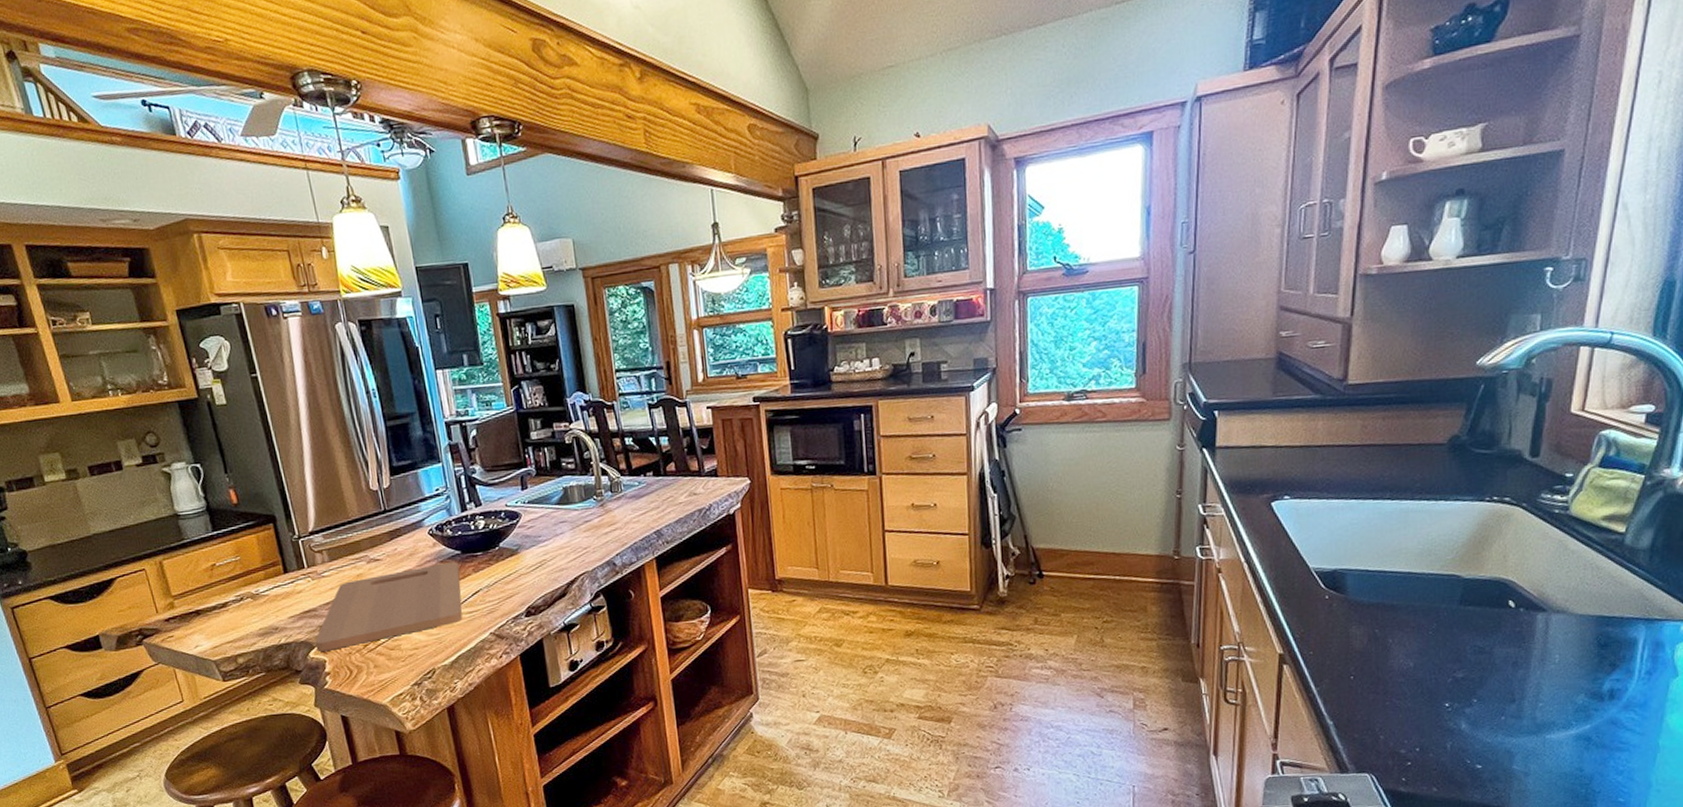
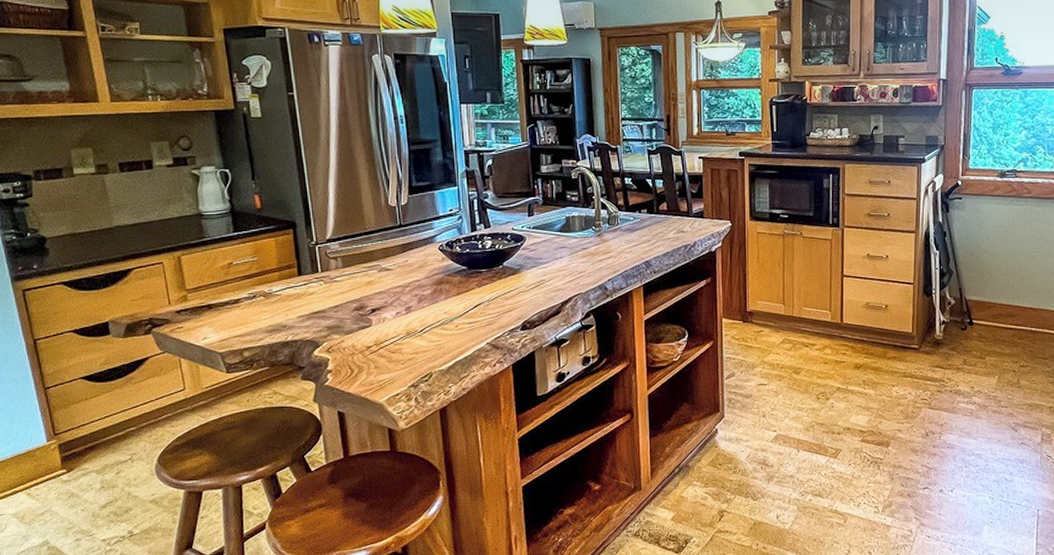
cutting board: present [315,562,463,651] -> none [320,276,465,350]

